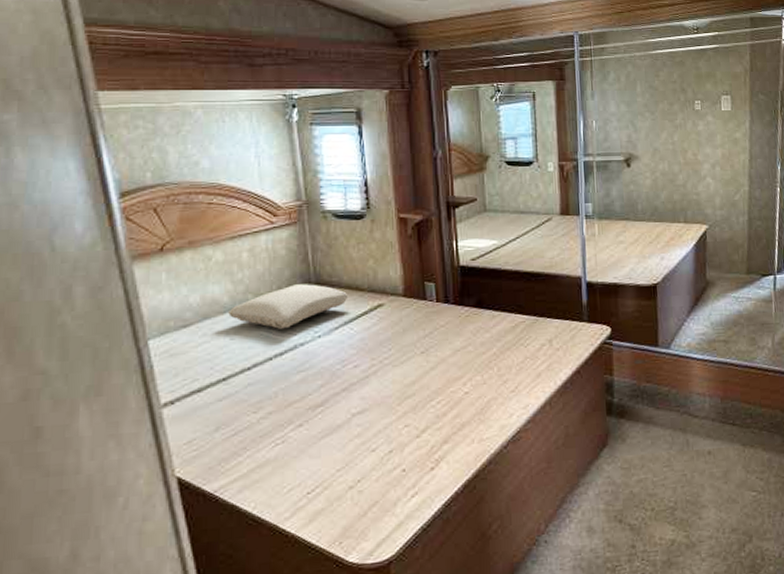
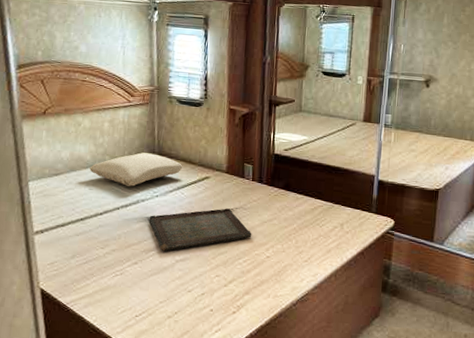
serving tray: none [312,340,444,405] -> present [149,208,252,252]

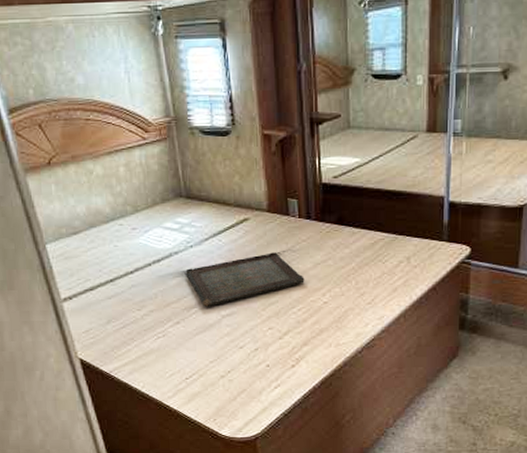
pillow: present [89,152,183,187] -> none [111,198,217,238]

